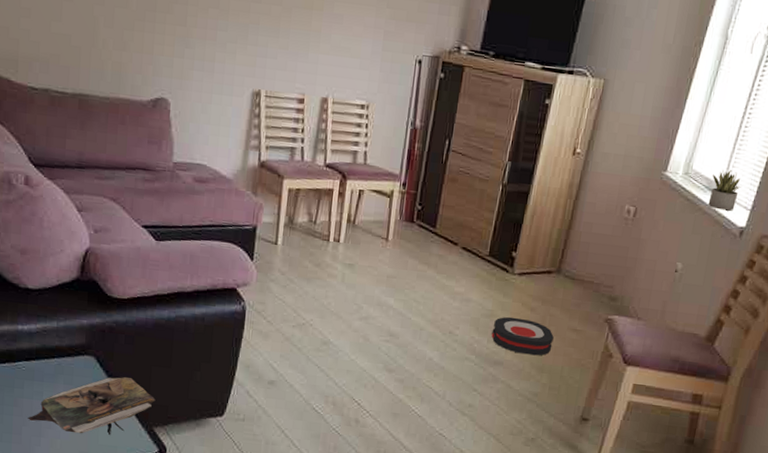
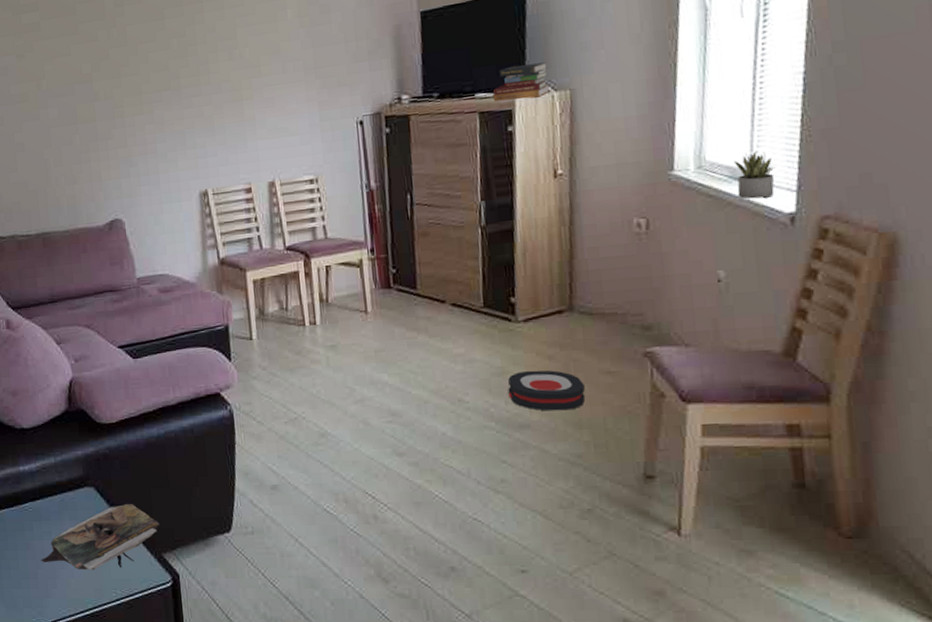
books: none [539,44,591,79] -> present [492,62,549,102]

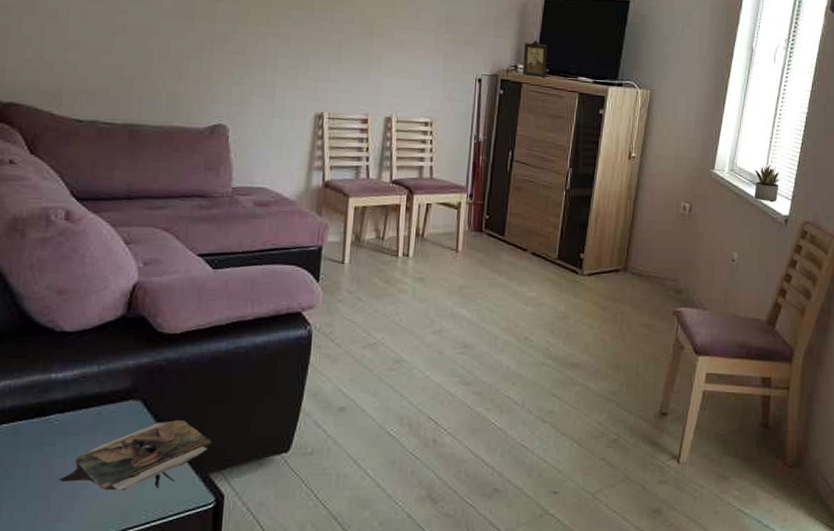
photo frame: none [404,64,440,107] -> present [522,40,550,78]
books: present [492,62,549,102] -> none [591,60,637,91]
robot vacuum: present [508,370,586,411] -> none [566,317,627,354]

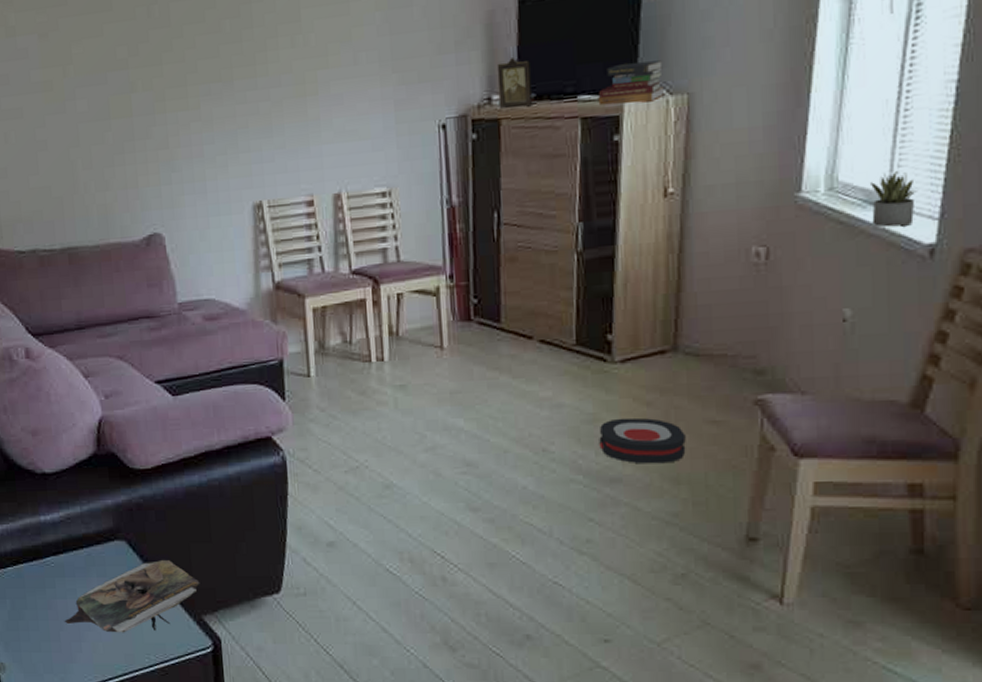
robot vacuum: none [566,317,627,354] -> present [599,417,686,464]
books: none [591,60,637,91] -> present [598,60,664,106]

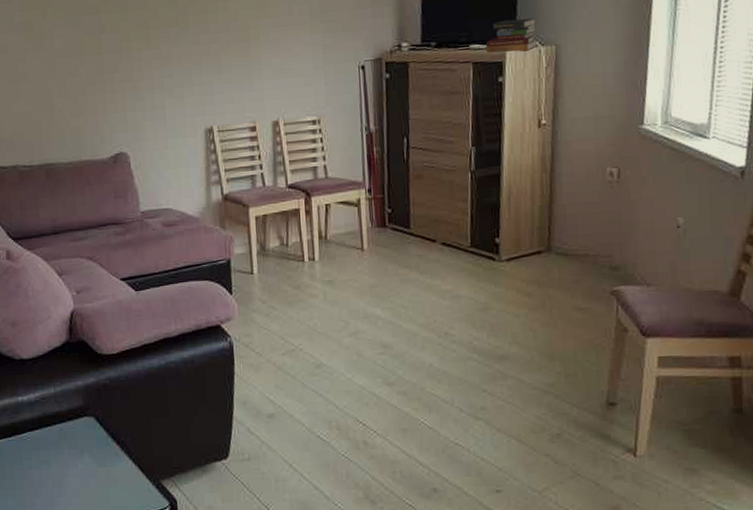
magazine: present [64,560,200,633] -> none [39,433,159,498]
photo frame: present [496,58,537,109] -> none [405,13,437,54]
robot vacuum: present [599,417,686,464] -> none [490,306,559,344]
succulent plant: present [871,171,917,228] -> none [696,110,730,154]

